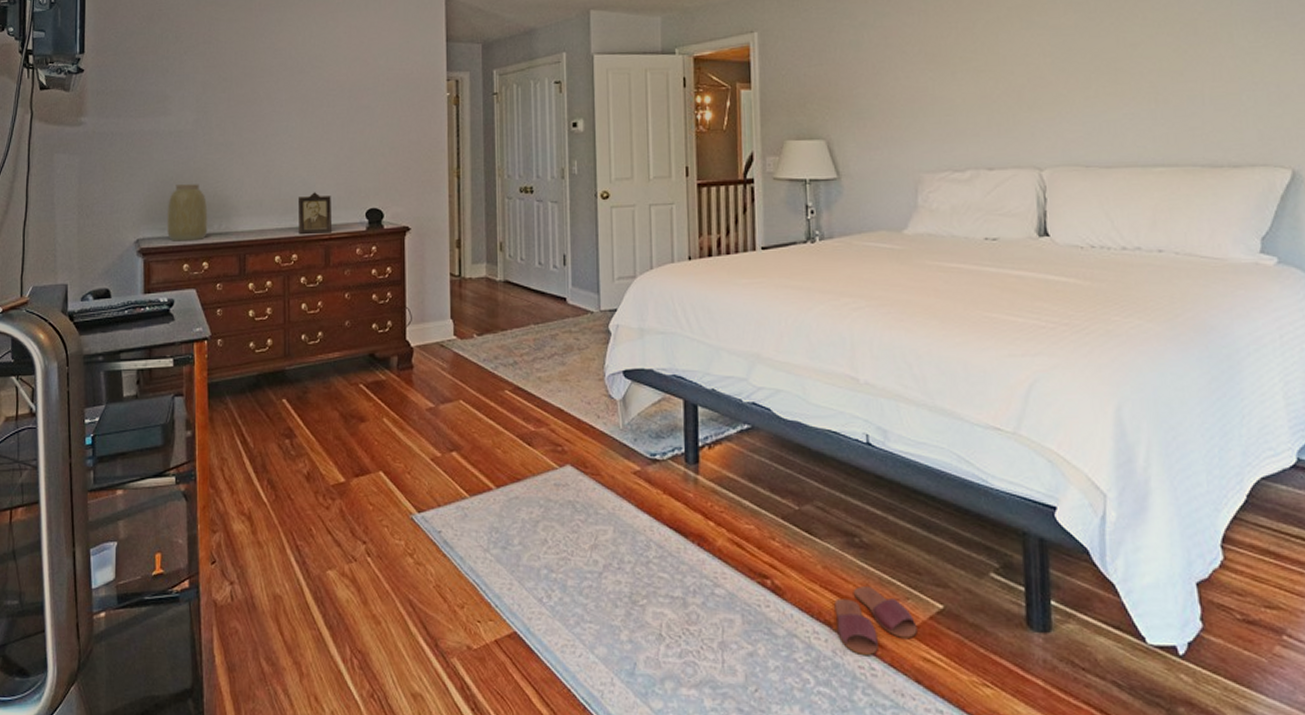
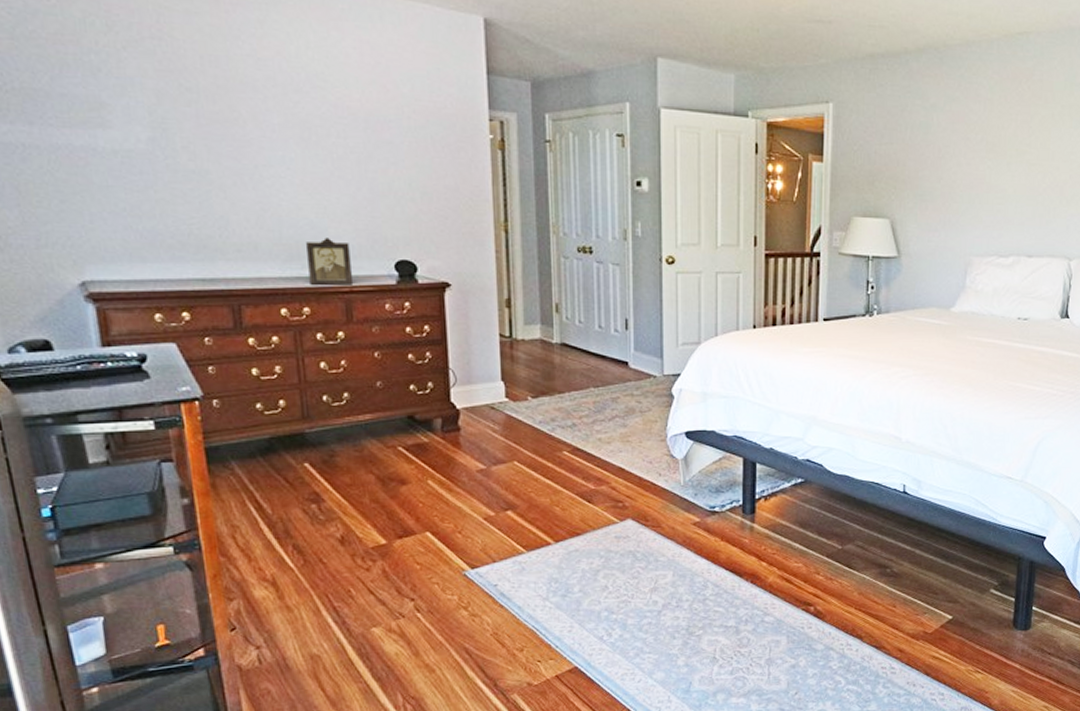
vase: present [166,184,208,241] -> none [121,218,185,287]
slippers: present [834,585,918,656] -> none [866,605,930,659]

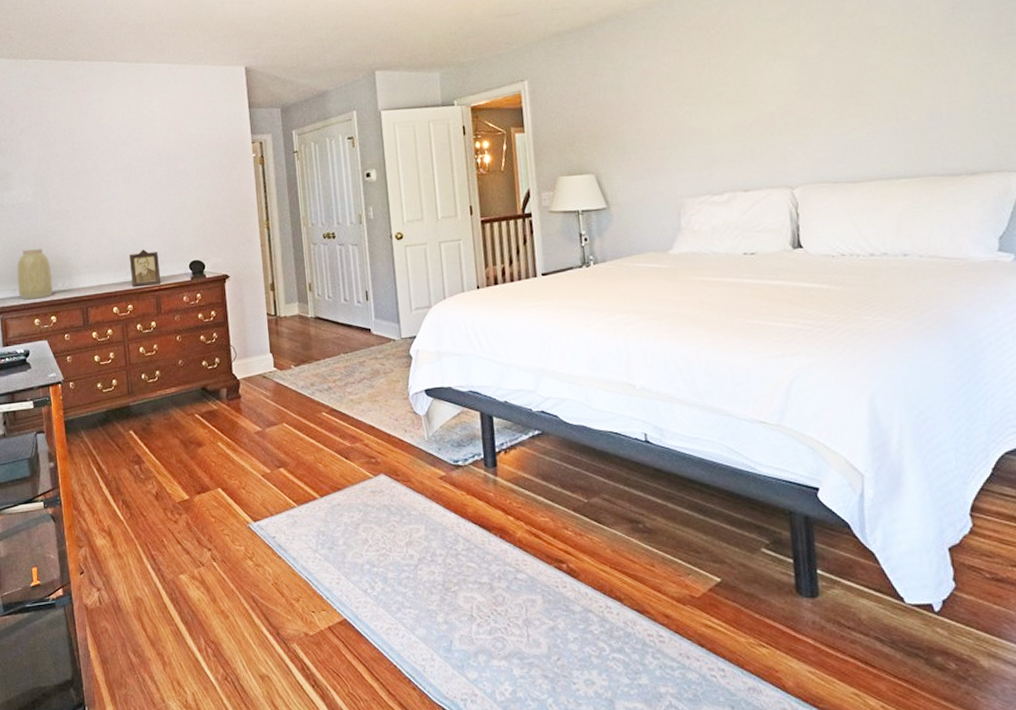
vase: none [121,218,185,287] -> present [16,248,53,300]

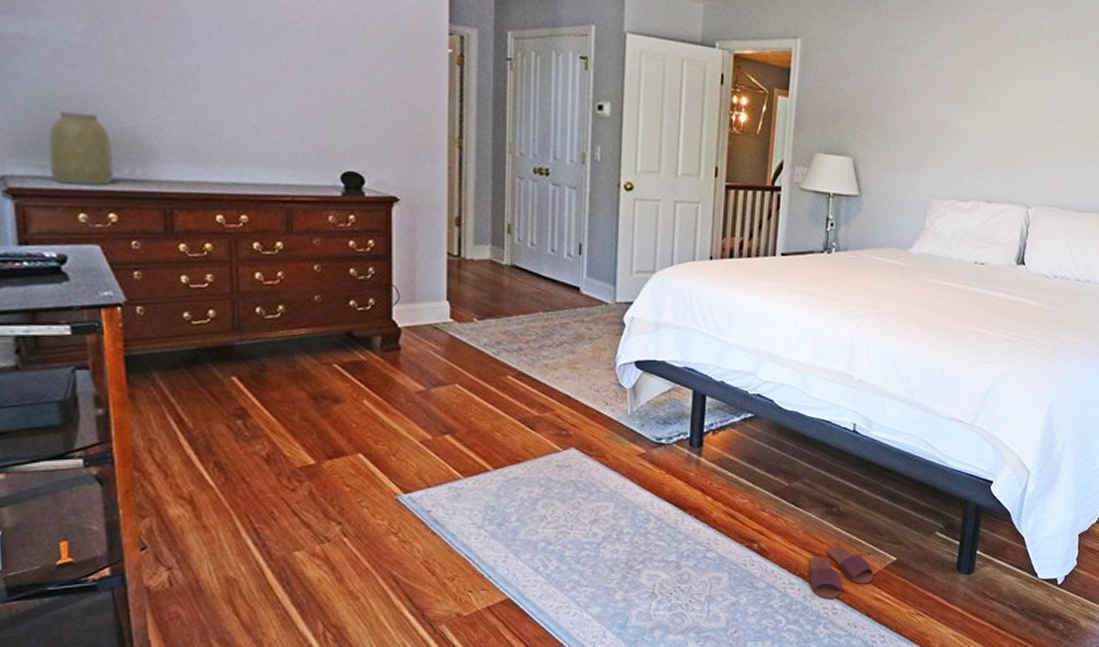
photo frame: present [130,249,161,288] -> none [248,144,296,195]
slippers: none [623,564,699,626] -> present [809,545,874,600]

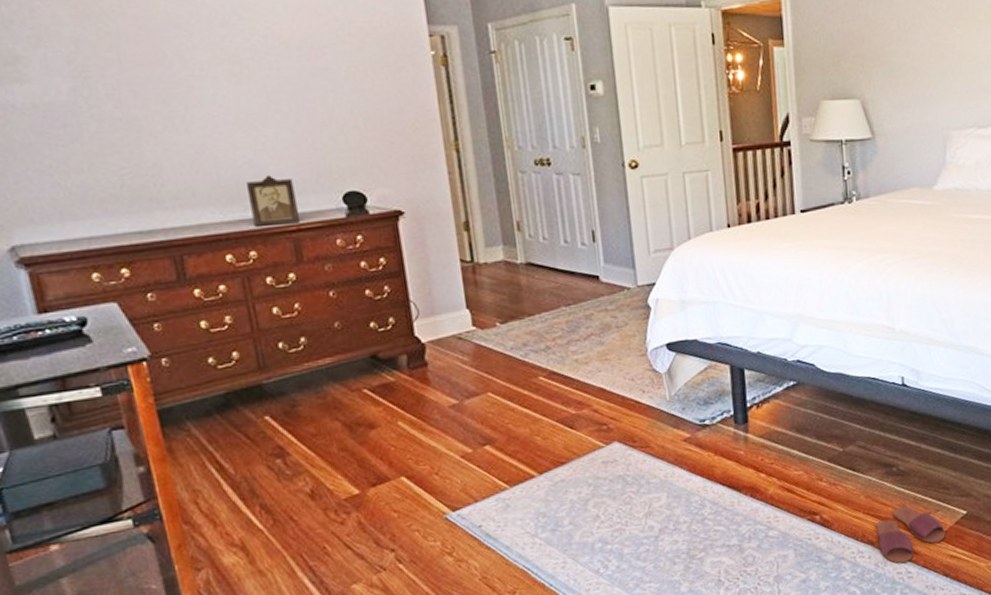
vase: present [47,112,114,187] -> none [50,172,121,246]
photo frame: none [248,144,296,195] -> present [247,175,300,228]

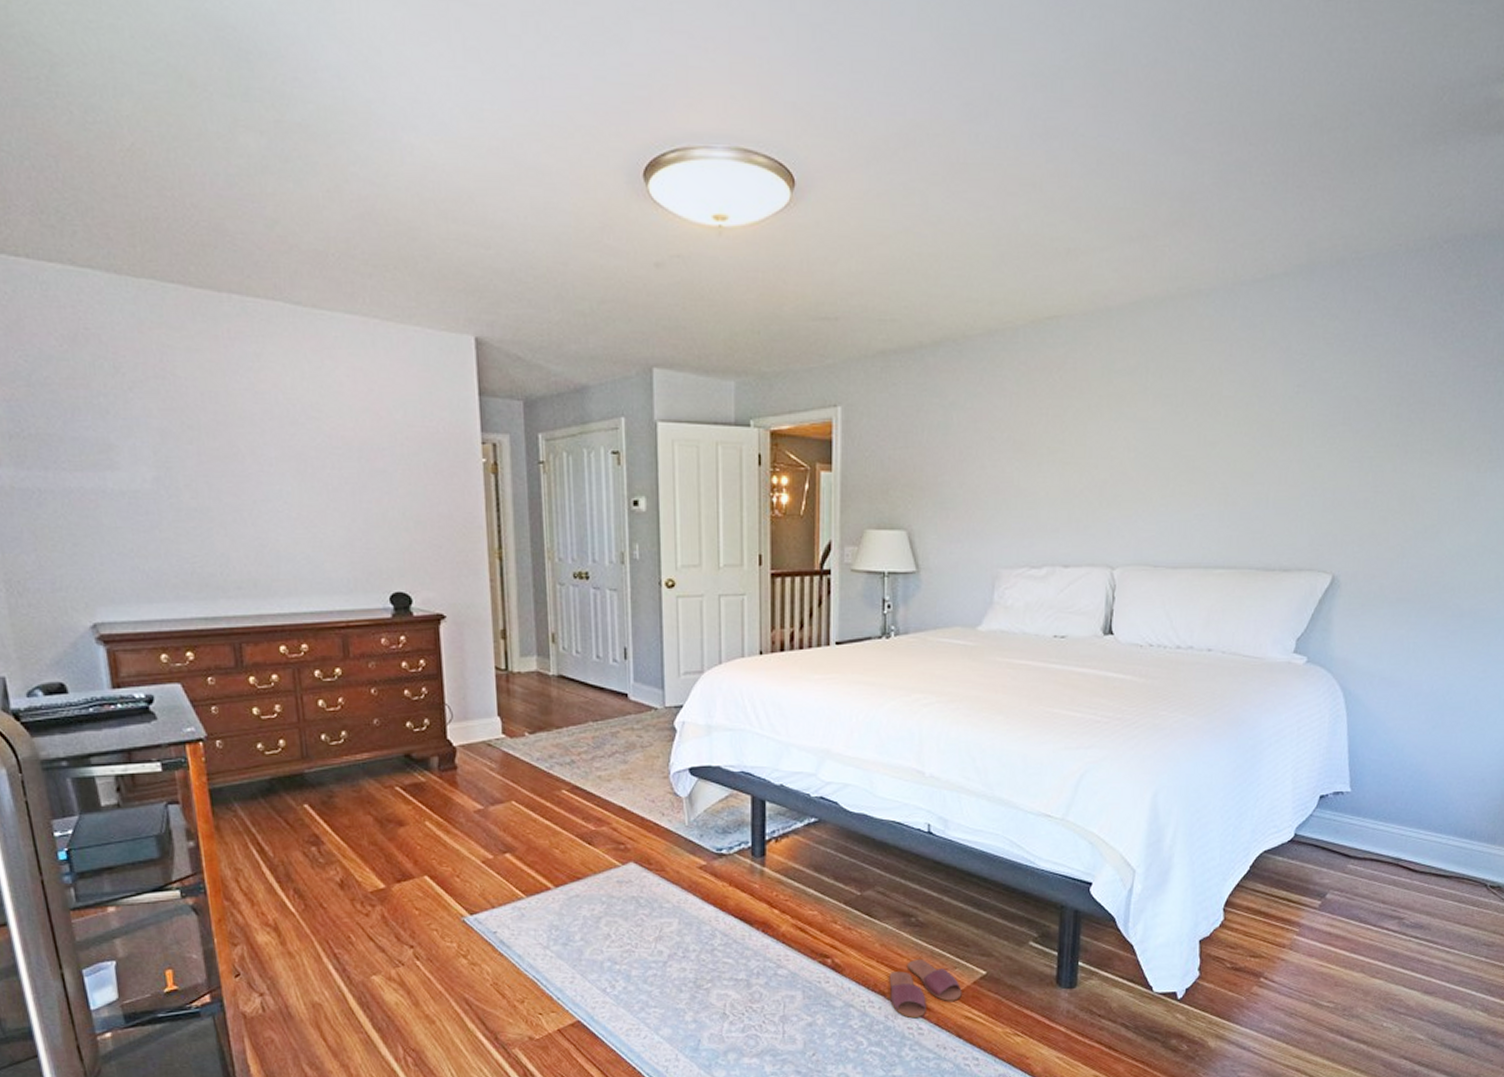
photo frame: present [247,175,300,228] -> none [304,572,350,622]

